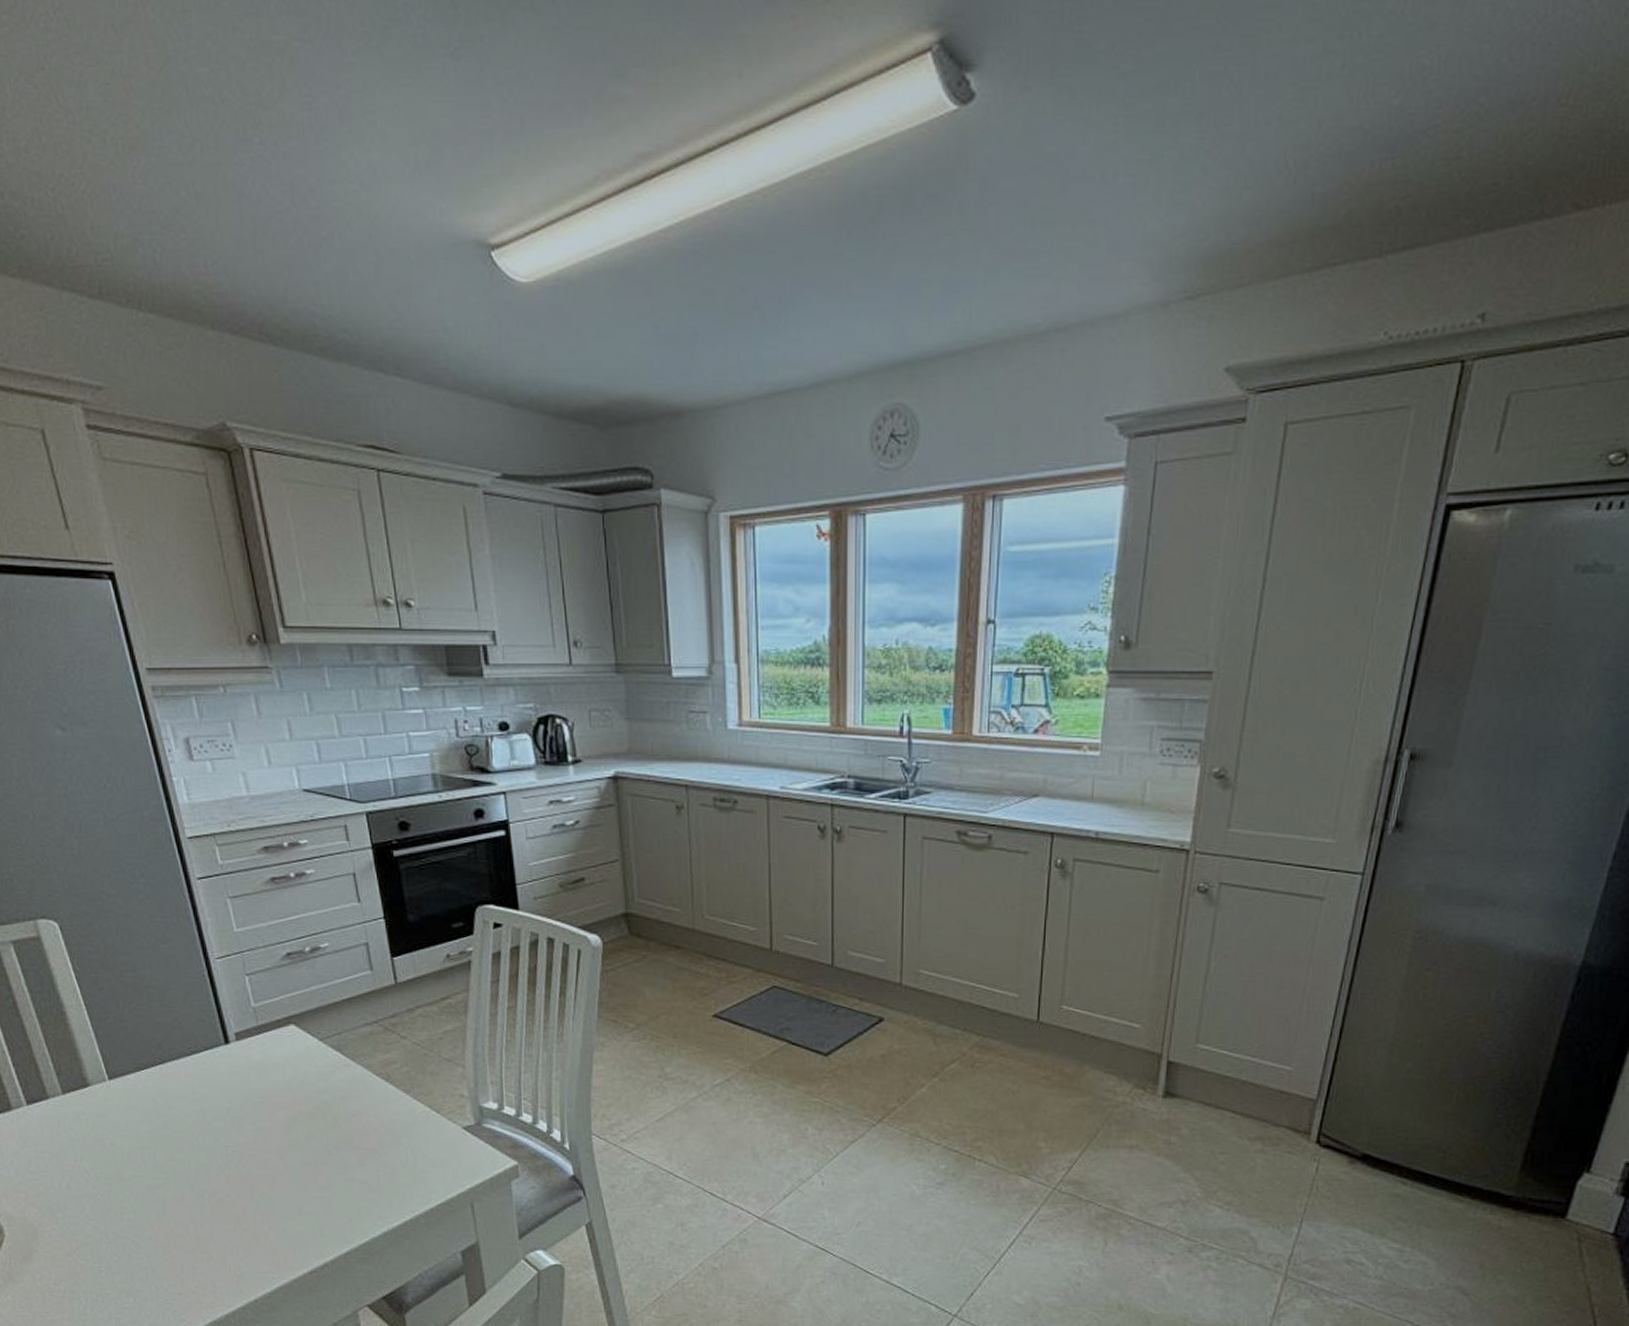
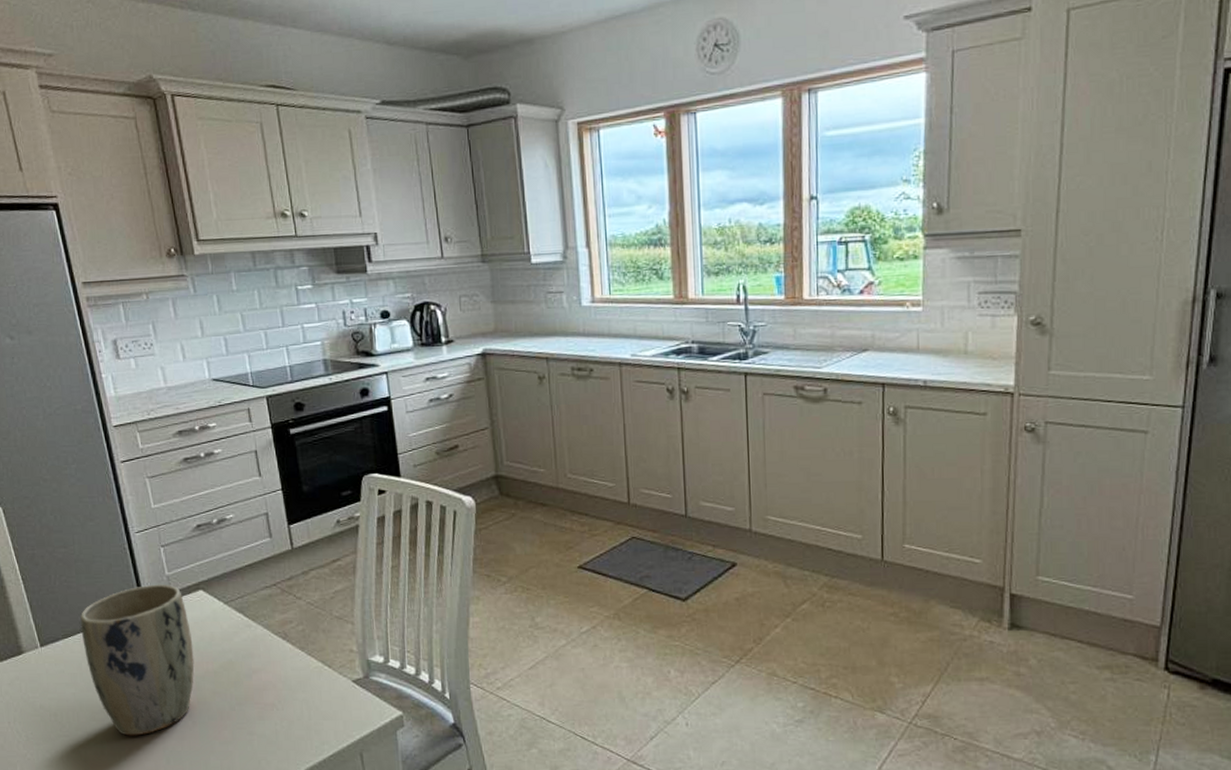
plant pot: none [154,1016,286,1179] -> present [80,584,195,736]

